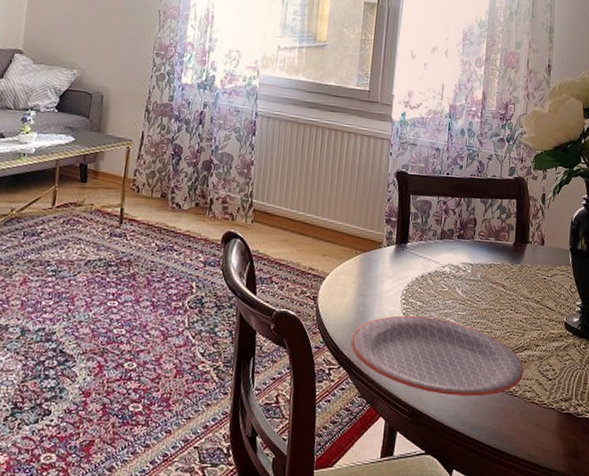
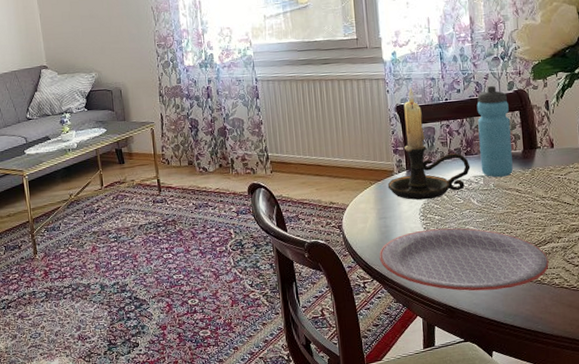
candle holder: none [373,154,461,282] -> present [387,87,471,200]
water bottle: none [471,167,507,269] -> present [476,85,513,178]

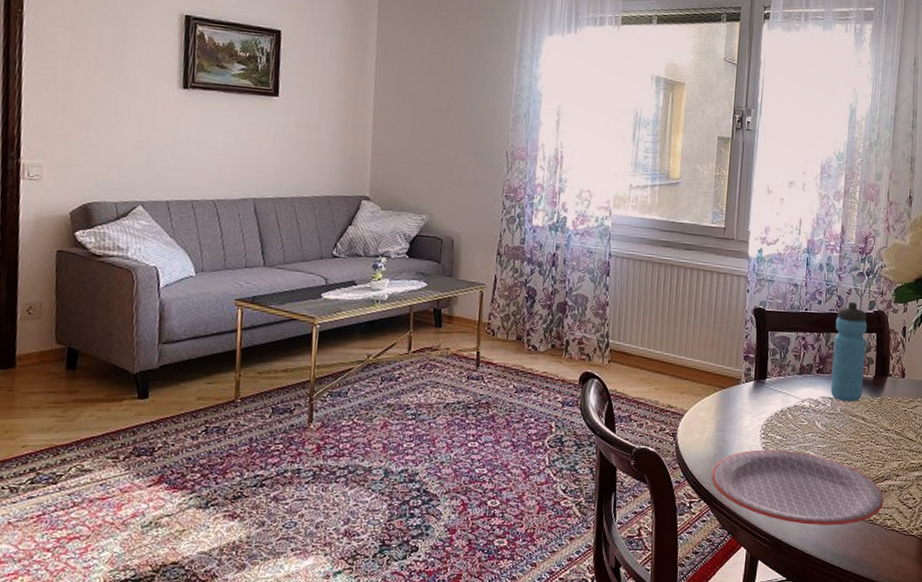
candle holder: present [387,87,471,200] -> none [732,290,820,417]

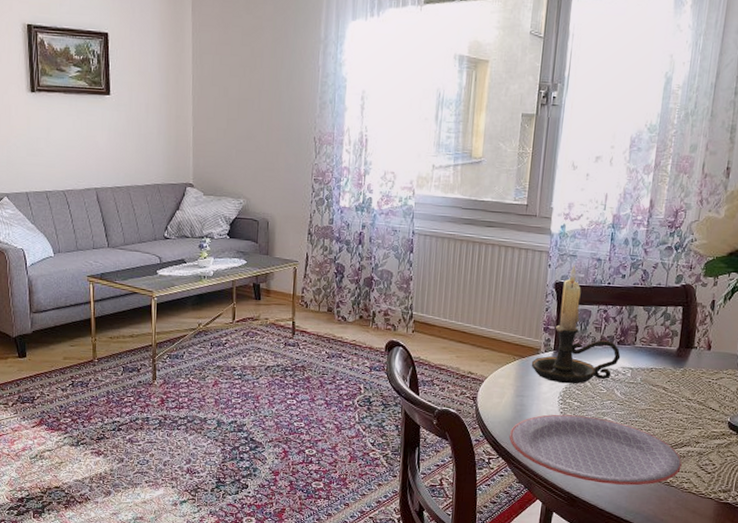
candle holder: none [732,290,820,417] -> present [531,265,621,384]
water bottle: present [830,301,867,402] -> none [631,275,673,373]

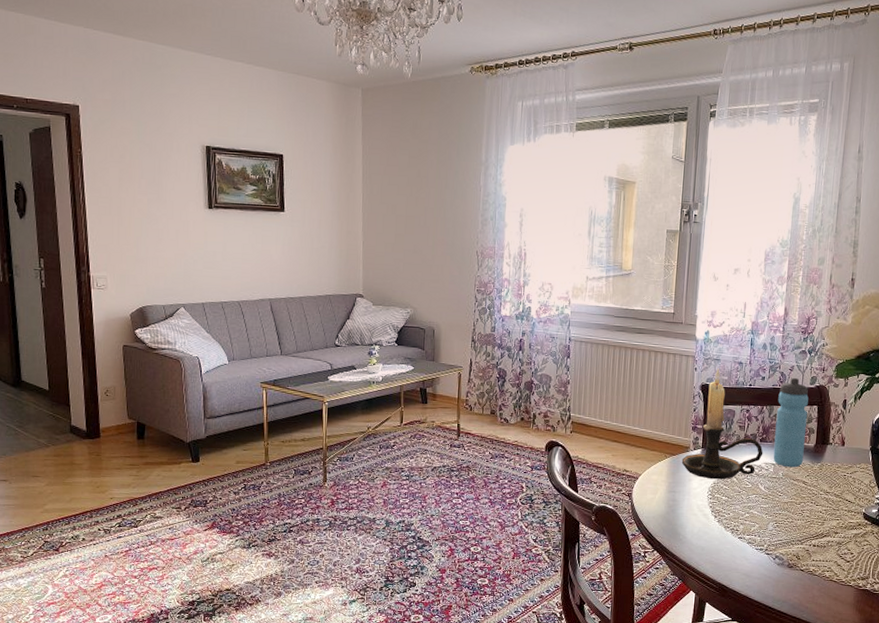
plate: present [509,414,682,486] -> none [663,508,823,575]
water bottle: none [631,275,673,373] -> present [773,377,809,468]

